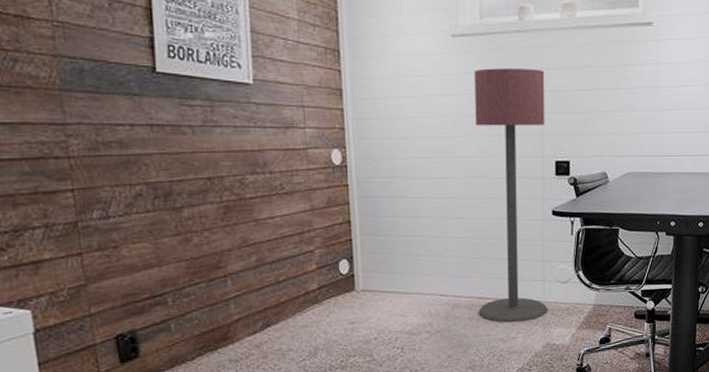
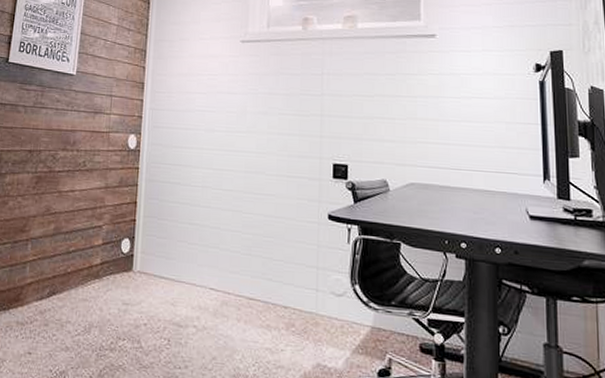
floor lamp: present [474,68,547,323] -> none [247,71,325,334]

